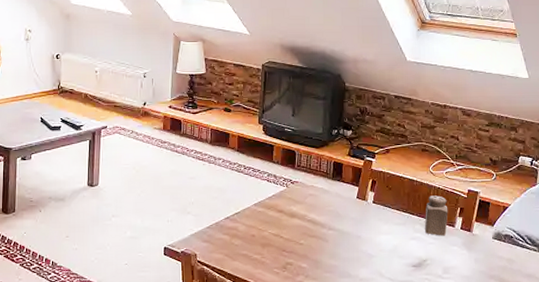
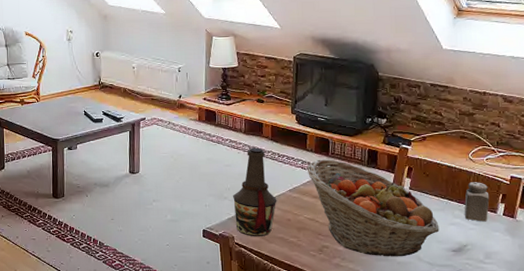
bottle: none [197,159,242,254] -> present [233,147,277,237]
fruit basket: none [272,172,401,274] -> present [306,159,440,257]

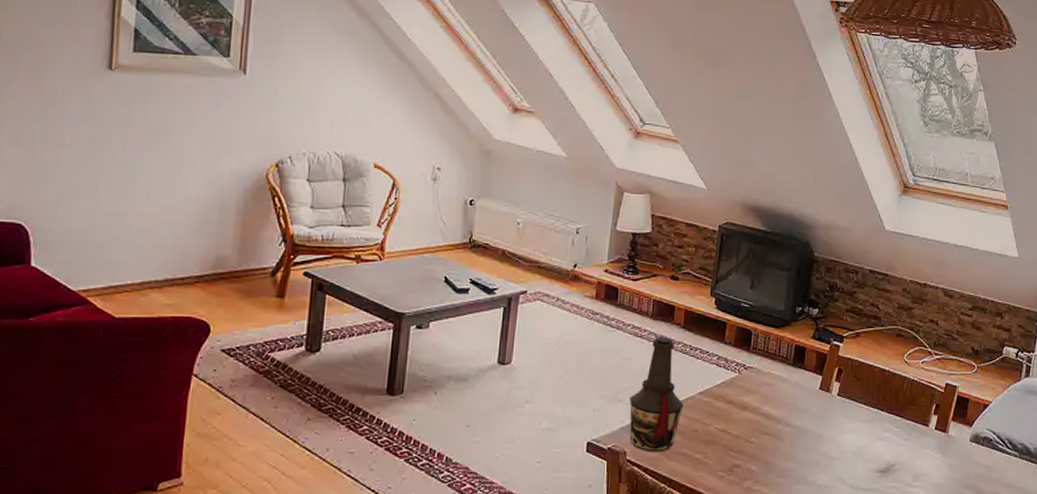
fruit basket: present [306,159,440,257] -> none [722,355,867,479]
salt shaker: present [464,182,490,222] -> none [894,389,923,437]

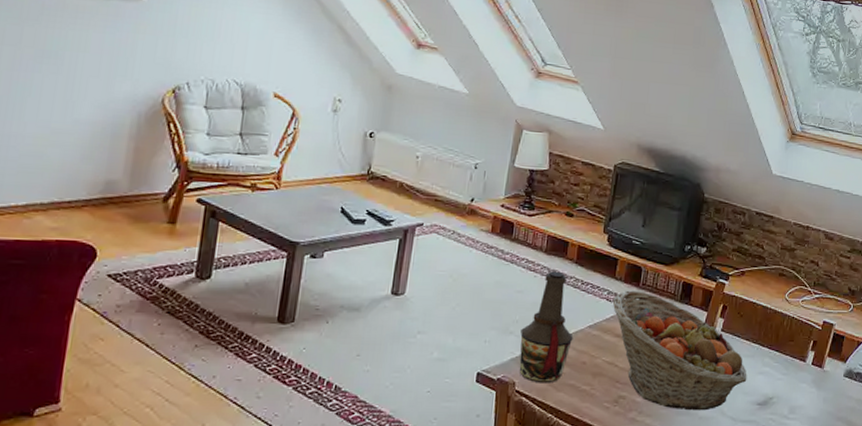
fruit basket: none [722,355,867,479] -> present [612,290,747,411]

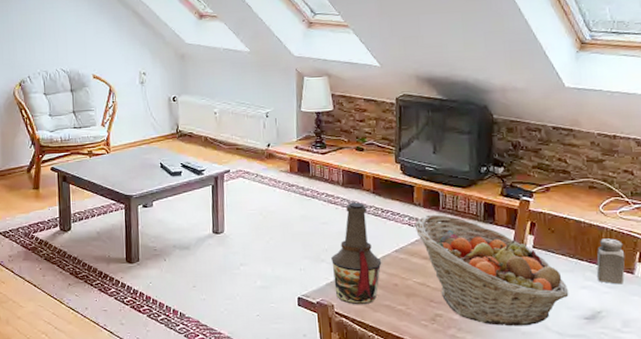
salt shaker: none [773,326,801,372] -> present [596,238,625,285]

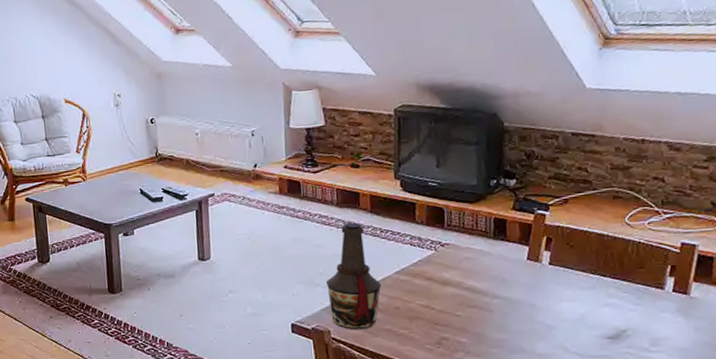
fruit basket: present [414,214,569,327] -> none [416,232,590,349]
salt shaker: present [596,238,625,285] -> none [621,252,654,301]

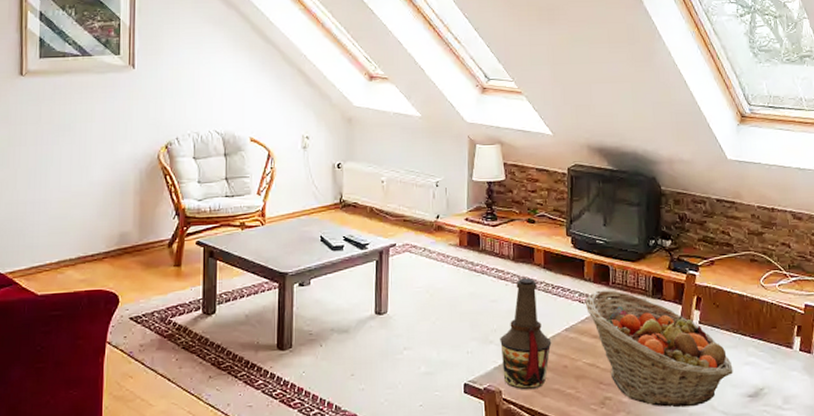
fruit basket: none [416,232,590,349] -> present [584,290,733,408]

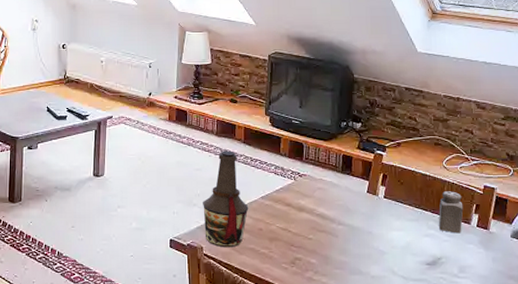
fruit basket: present [584,290,733,408] -> none [280,164,414,270]
salt shaker: none [758,312,785,360] -> present [438,191,464,233]

